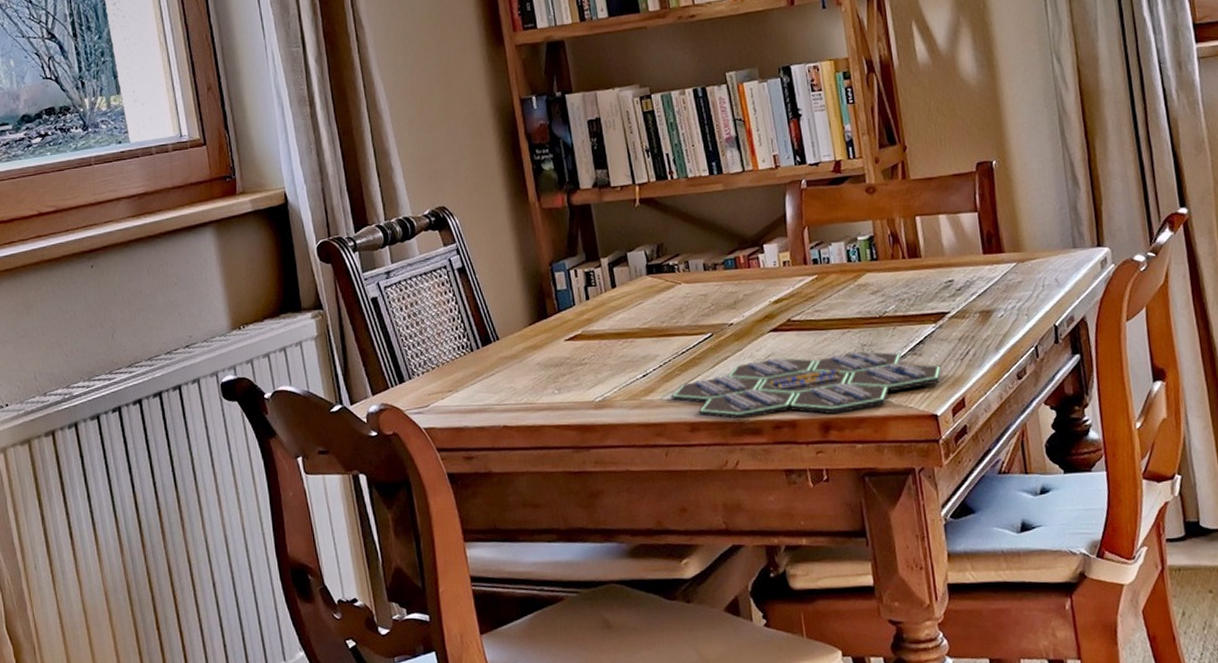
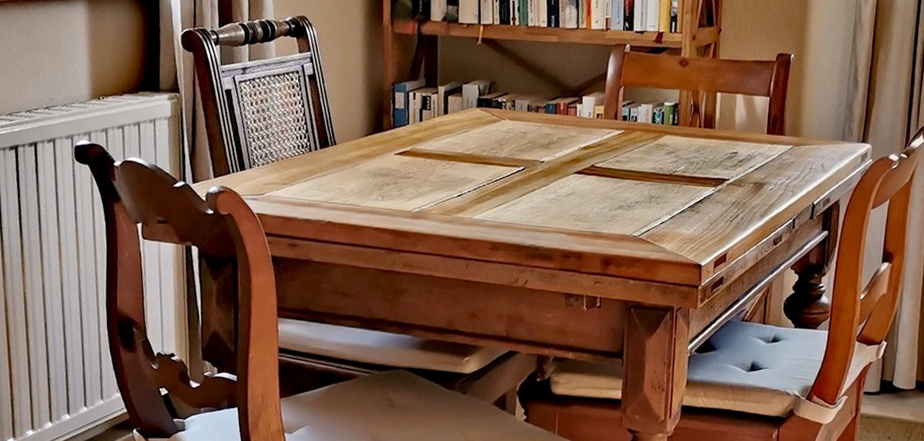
board game: present [671,351,942,420] -> none [480,196,713,252]

